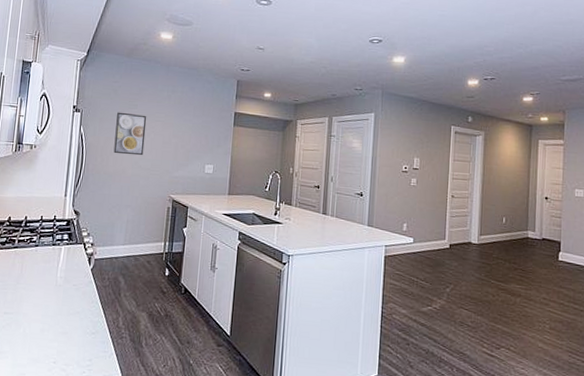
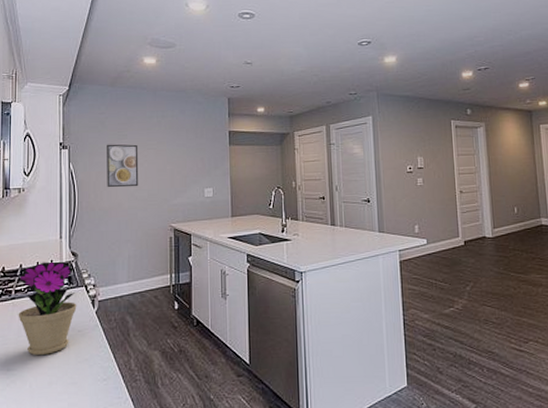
flower pot: none [19,216,74,303] -> present [18,261,77,355]

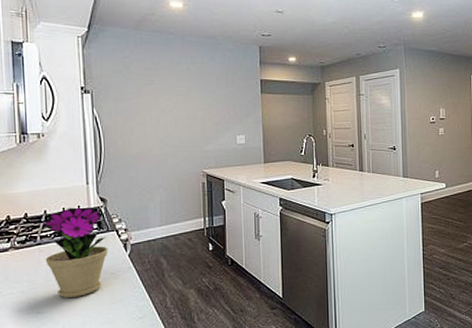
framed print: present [107,144,139,188] -> none [133,89,169,134]

